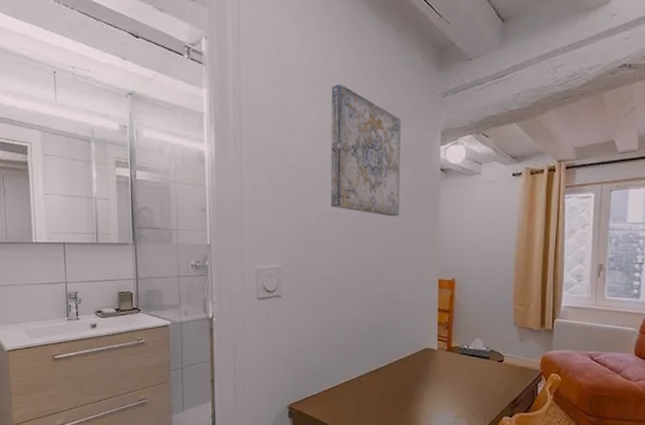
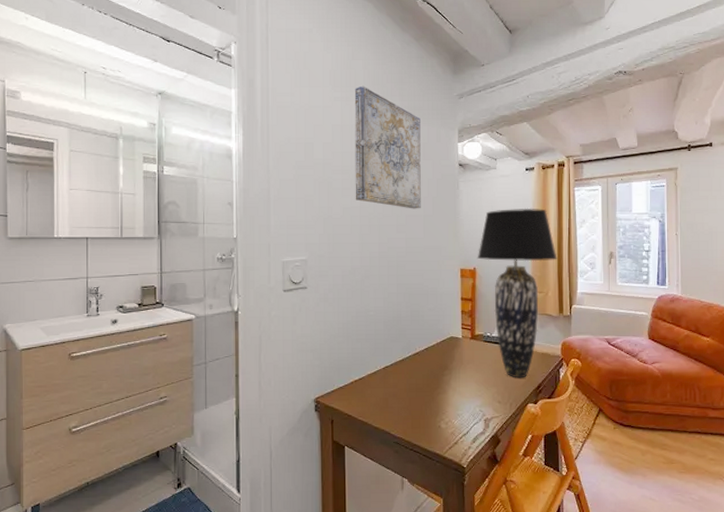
table lamp: none [456,216,542,392] -> present [477,208,557,378]

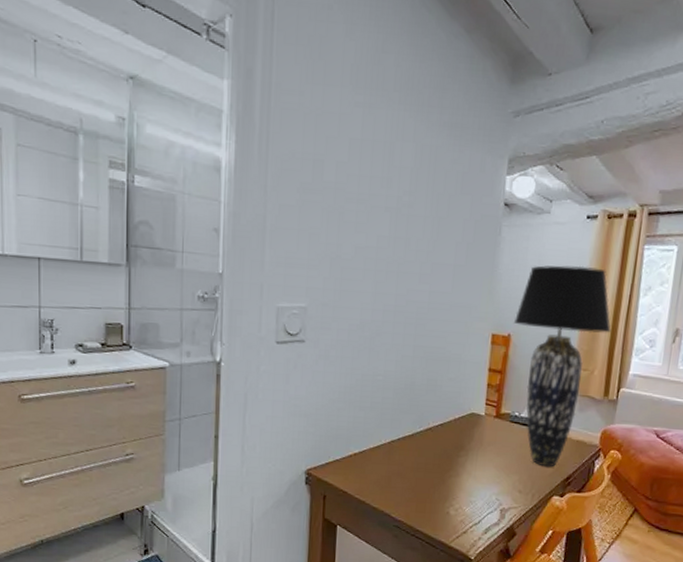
wall art: present [354,85,421,209] -> none [371,89,462,256]

